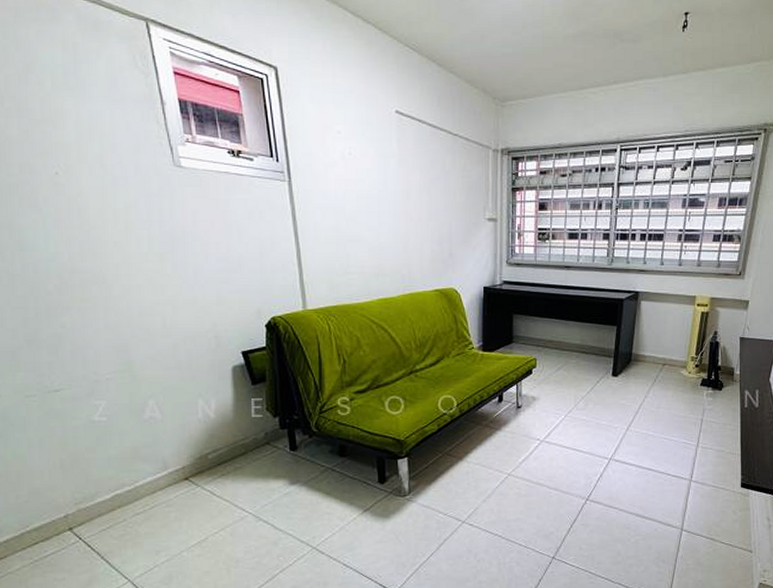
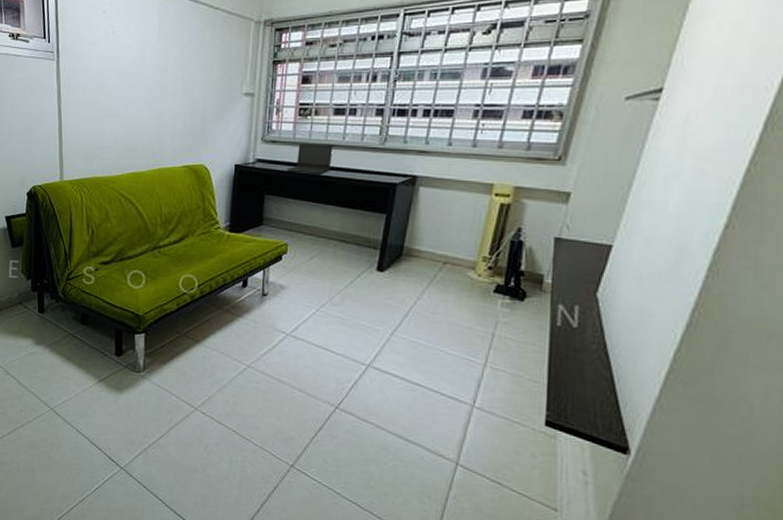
laptop: none [531,265,570,294] -> present [286,143,333,175]

